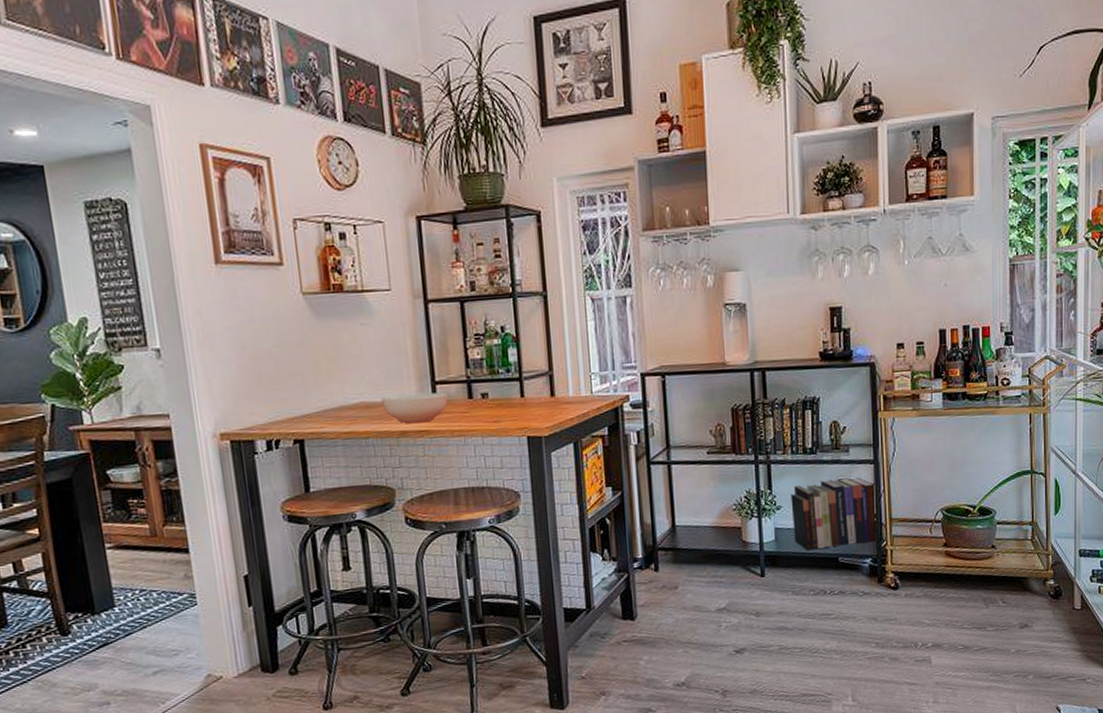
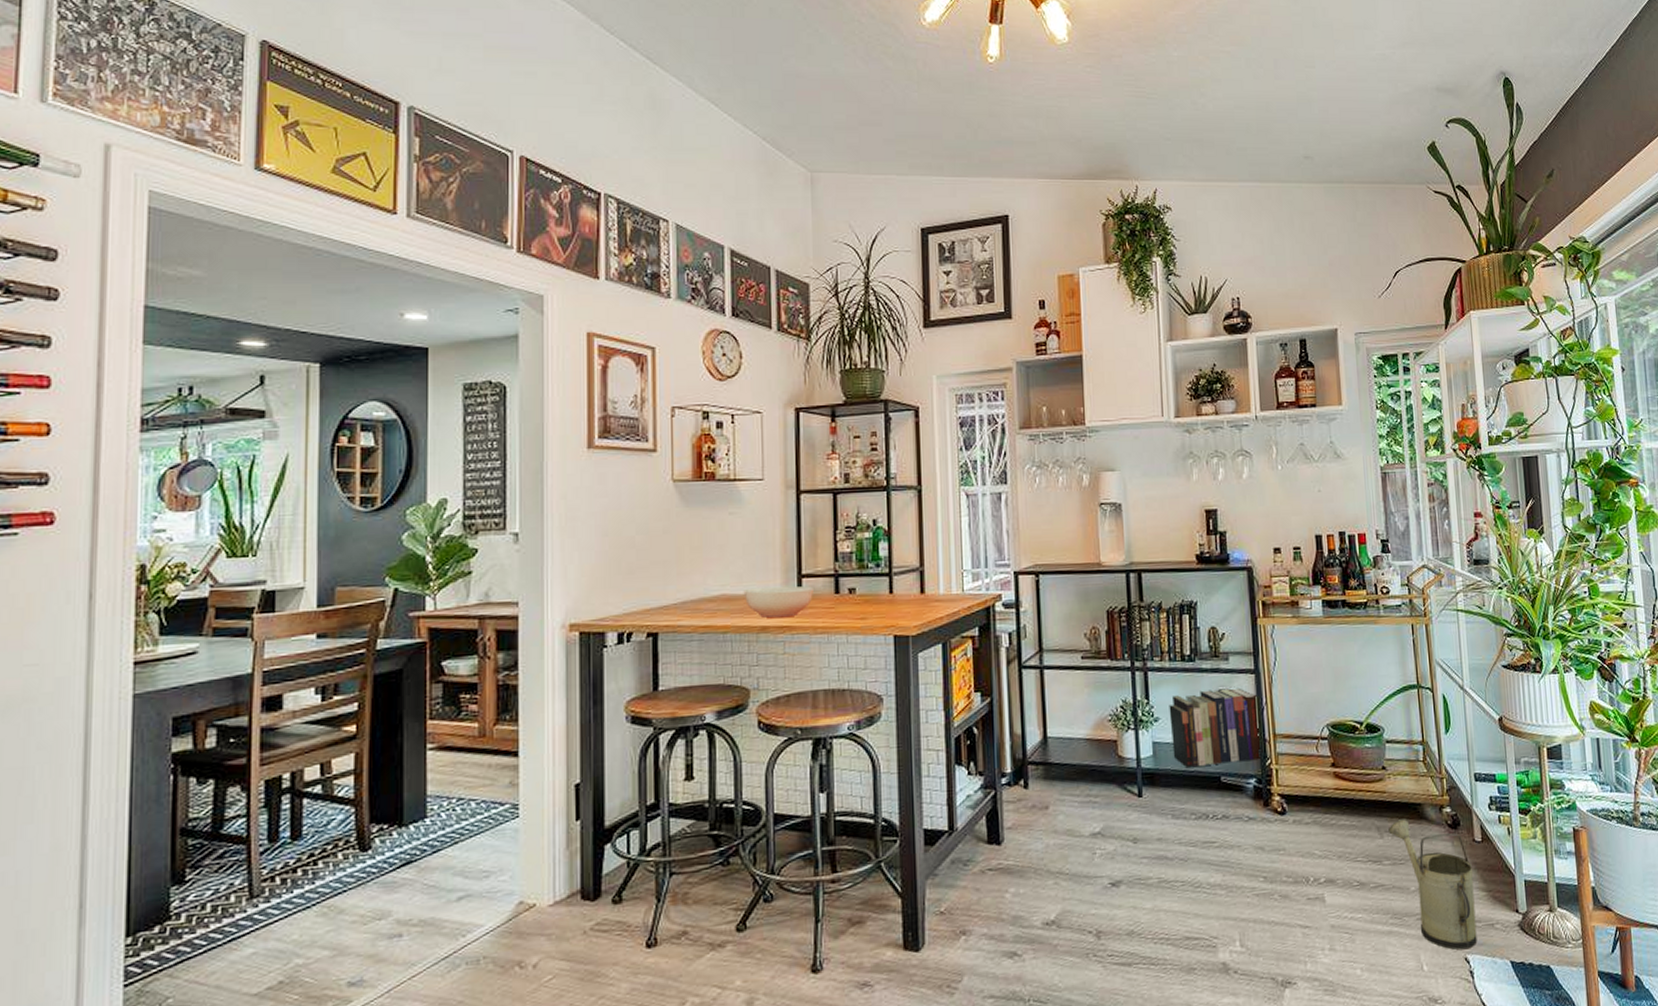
watering can: none [994,591,1070,701] -> present [1388,819,1477,950]

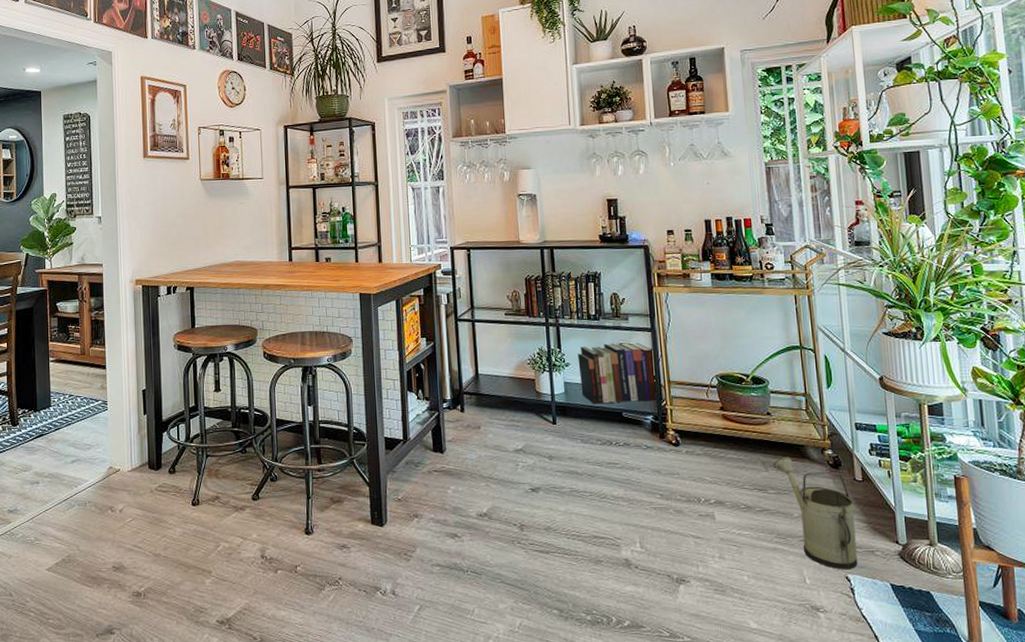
bowl: present [743,585,815,618] -> none [251,255,301,278]

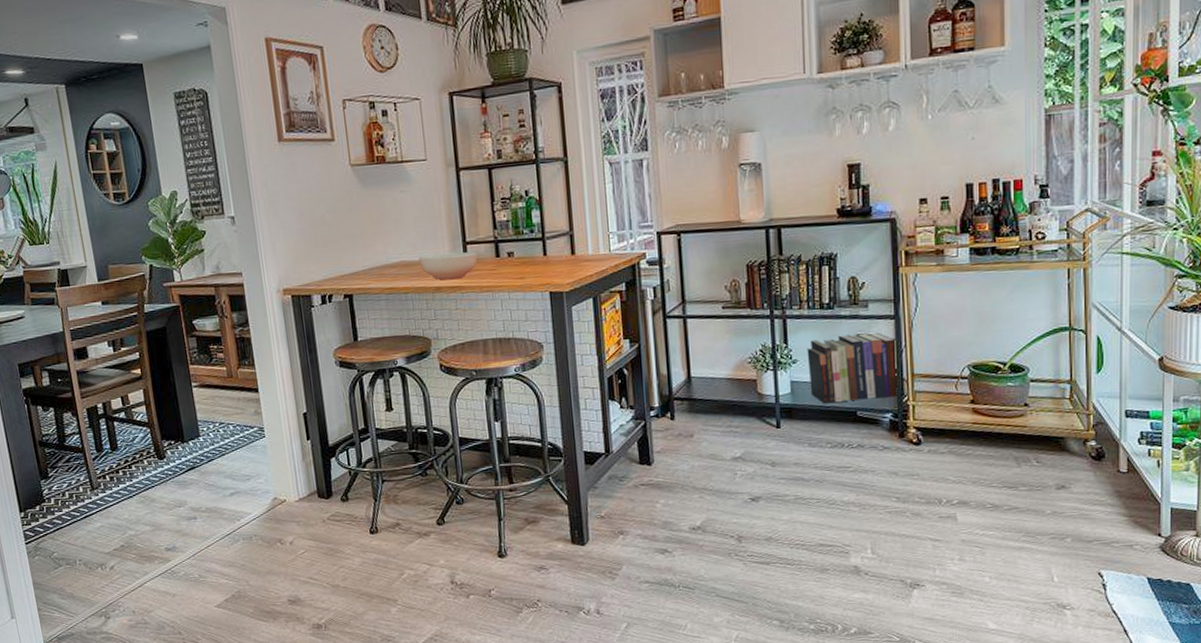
bowl: none [251,255,301,278] -> present [418,251,479,280]
watering can: present [773,457,858,570] -> none [1027,450,1114,566]

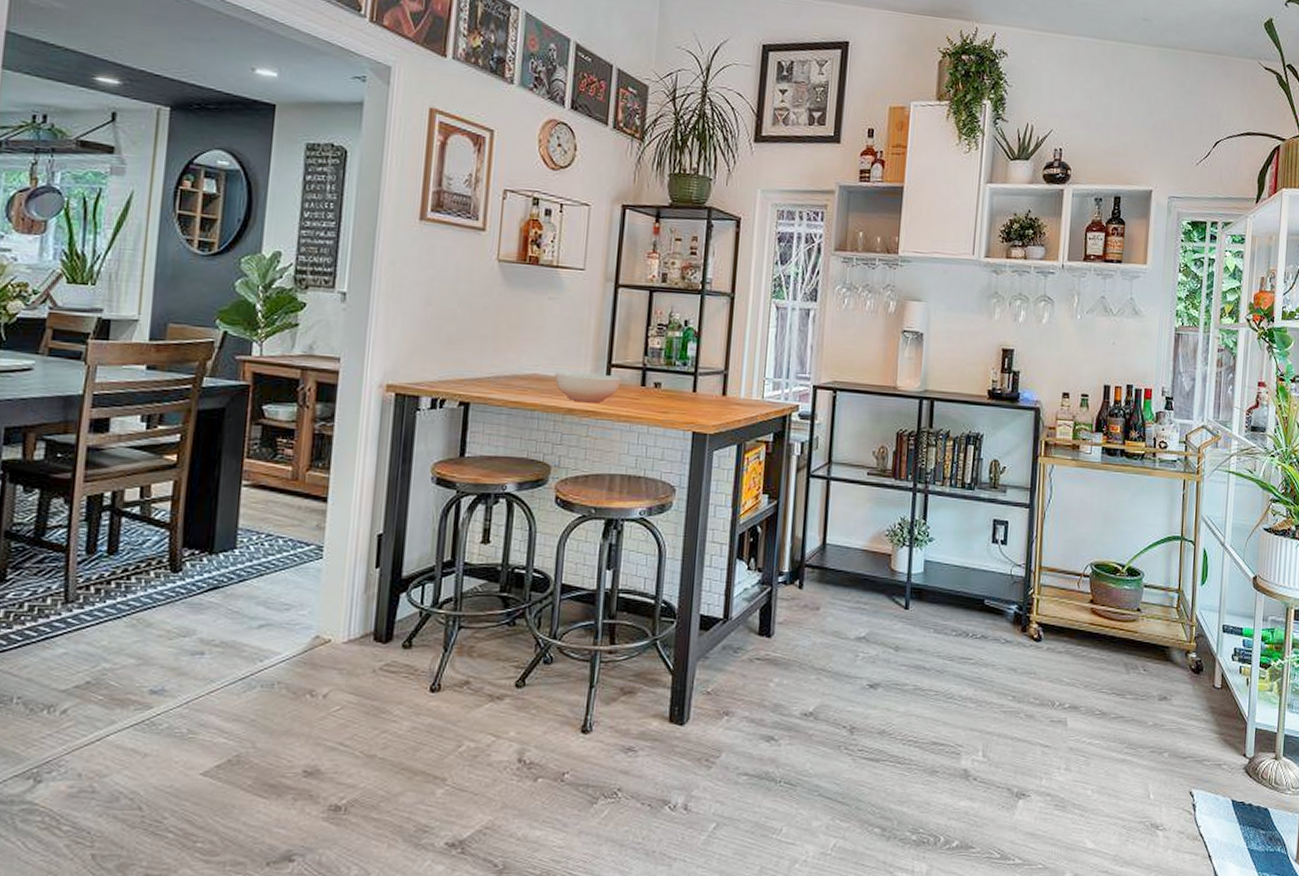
books: present [807,332,900,404] -> none [942,518,1029,589]

